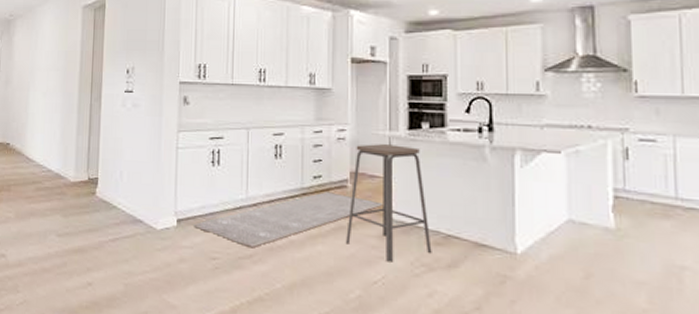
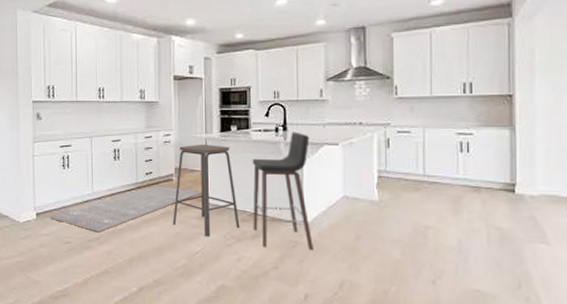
bar stool: none [448,133,528,290] -> present [252,132,313,251]

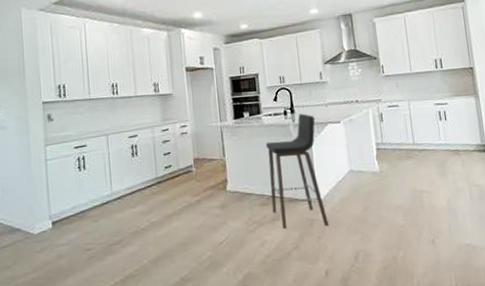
rug: present [49,185,201,233] -> none [66,177,221,235]
bar stool: present [173,145,240,237] -> none [195,132,260,225]

